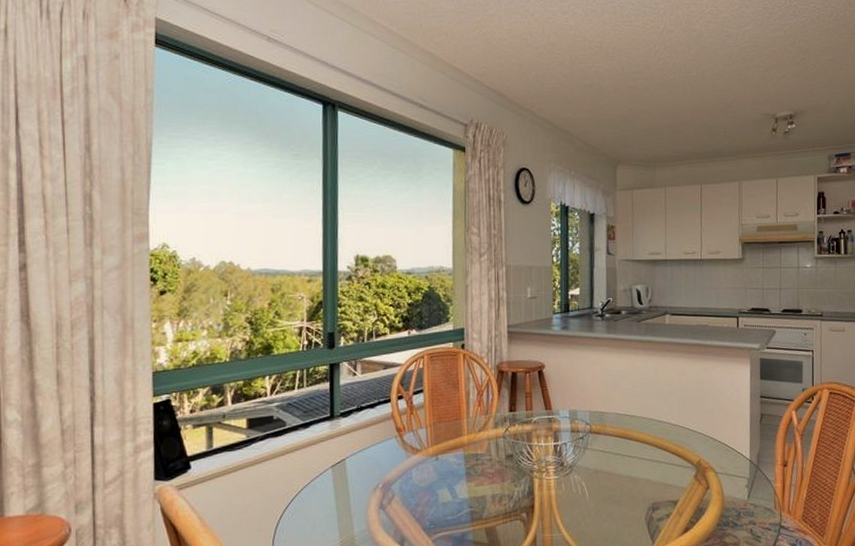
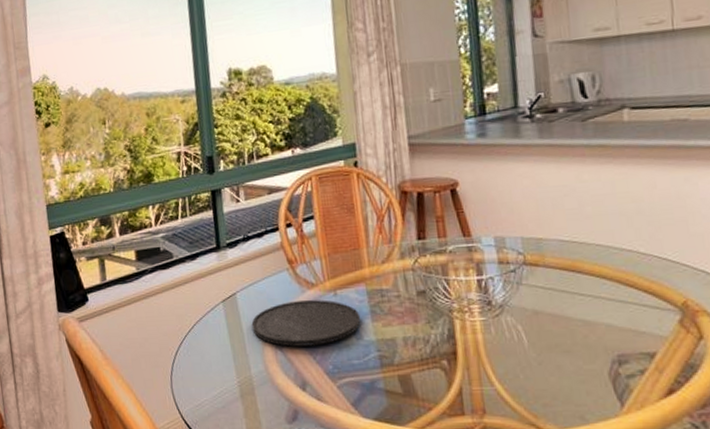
plate: none [358,463,457,507] -> present [251,300,361,347]

